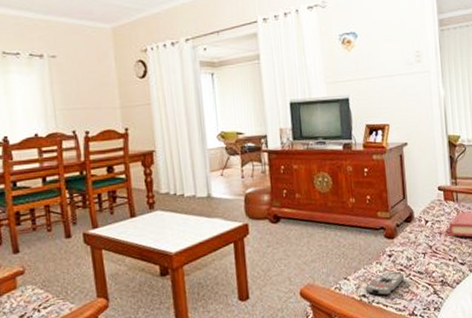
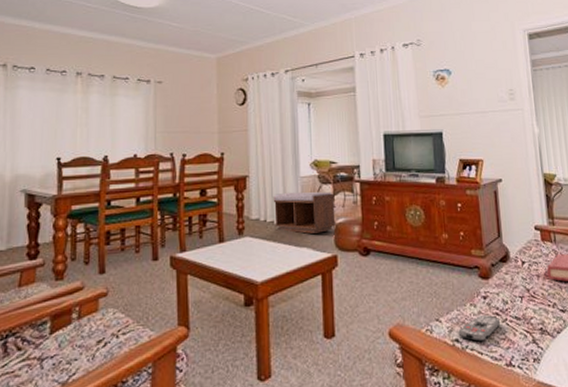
bench: none [181,163,245,205] -> present [273,191,336,234]

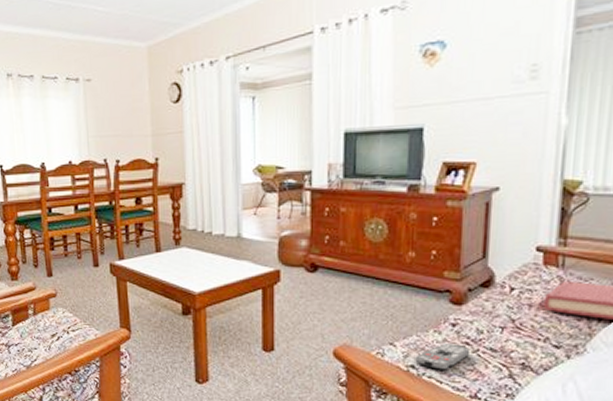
bench: present [273,191,336,234] -> none [211,200,280,246]

